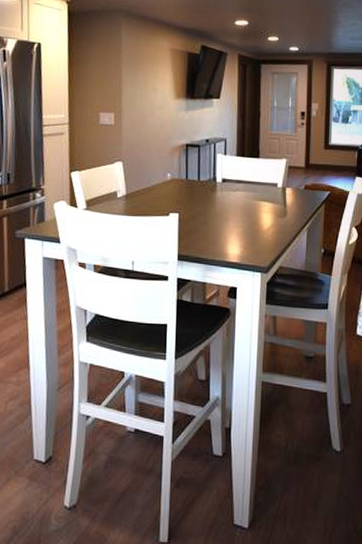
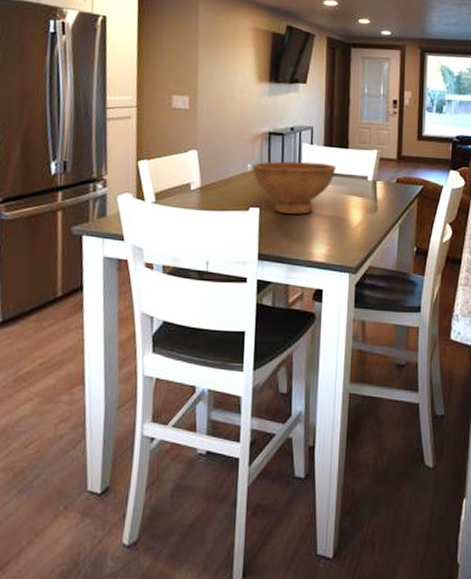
bowl: none [171,170,248,219] -> present [252,161,336,214]

